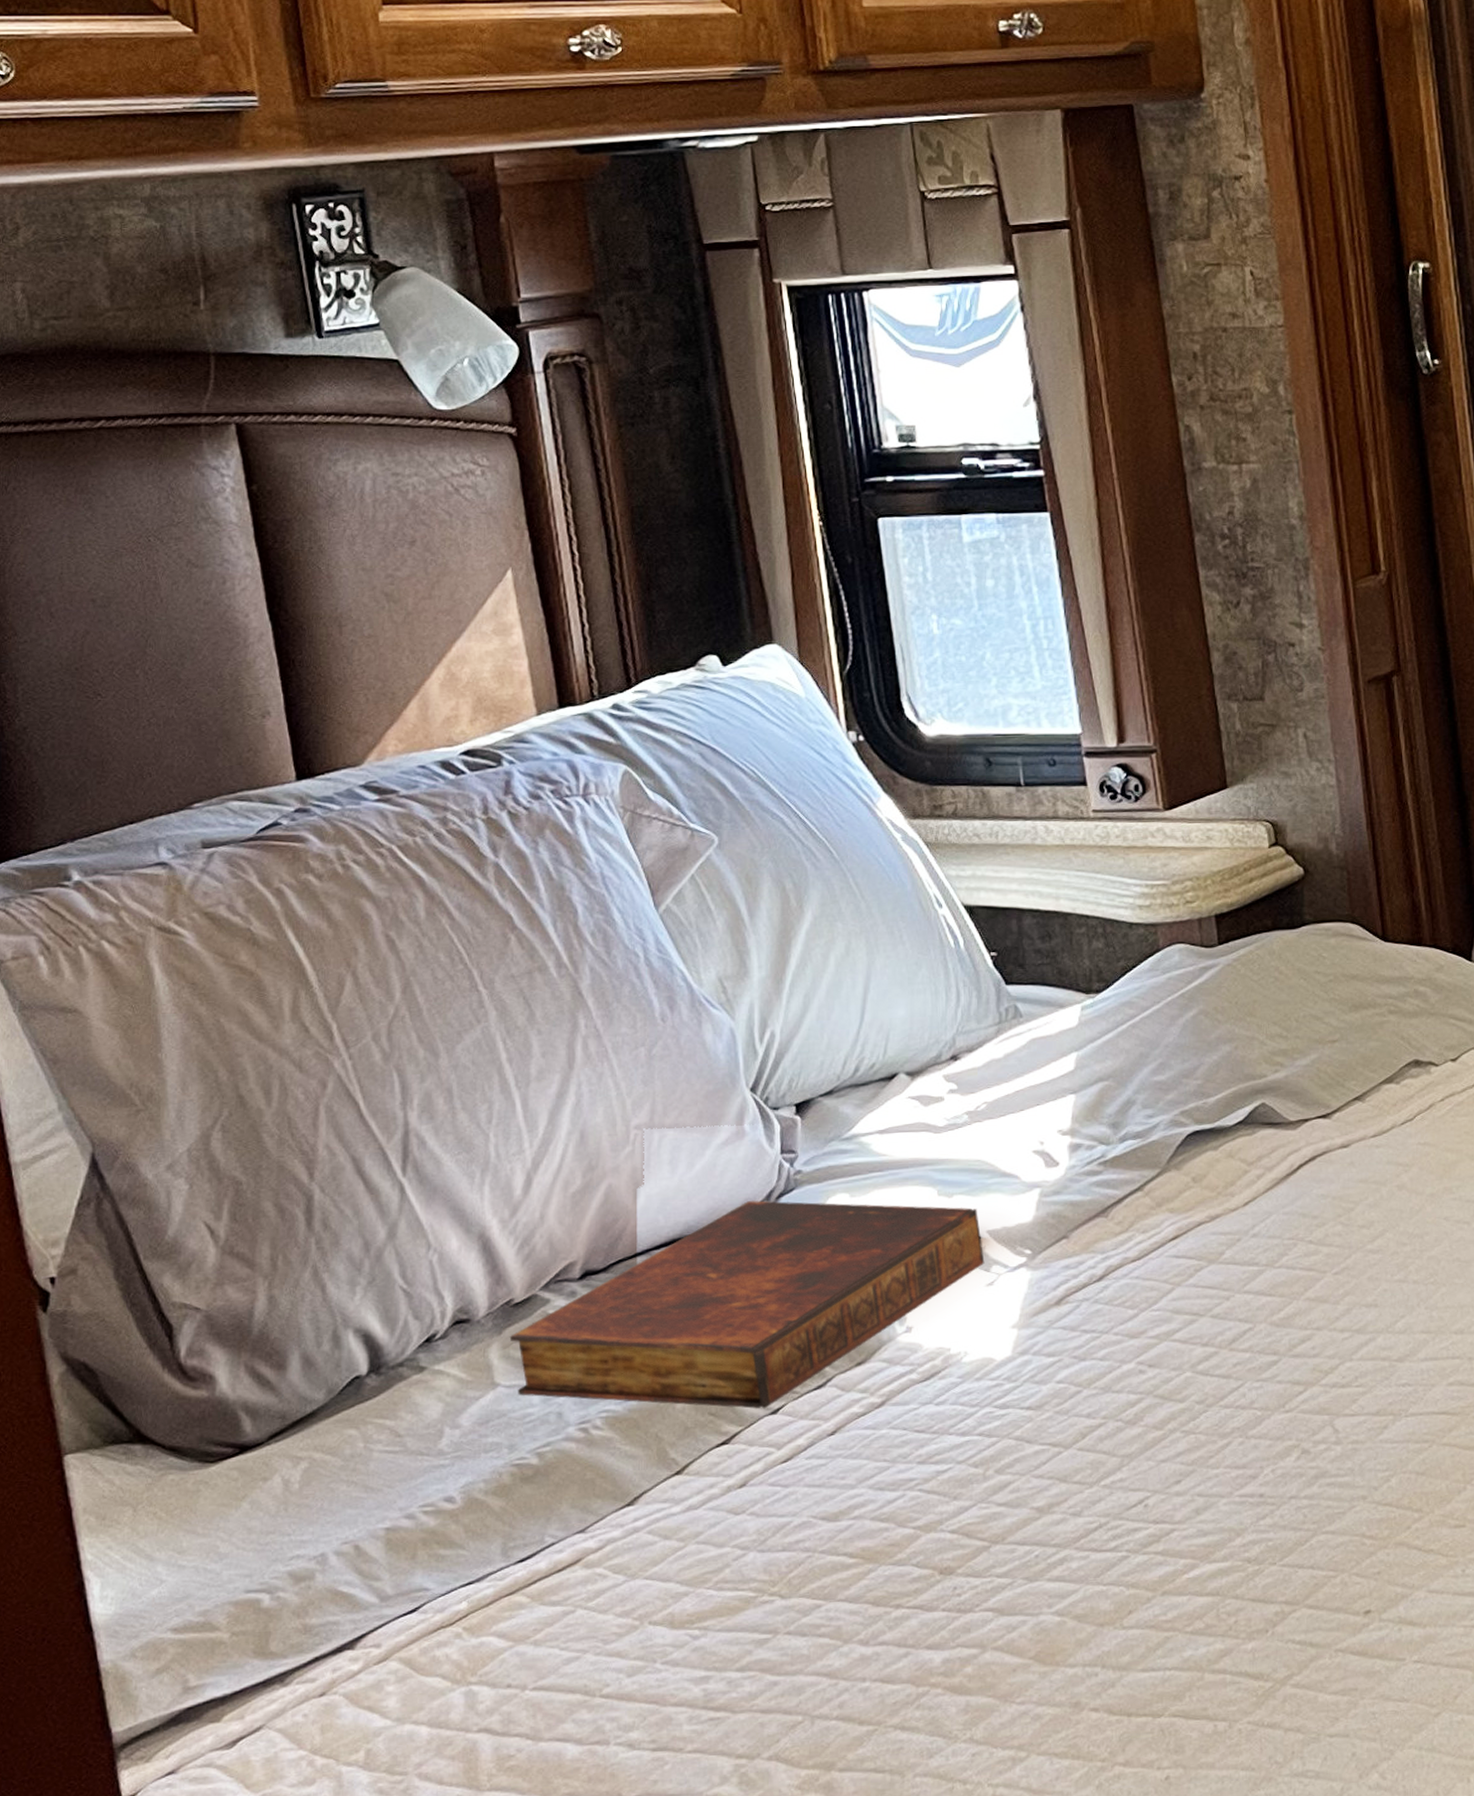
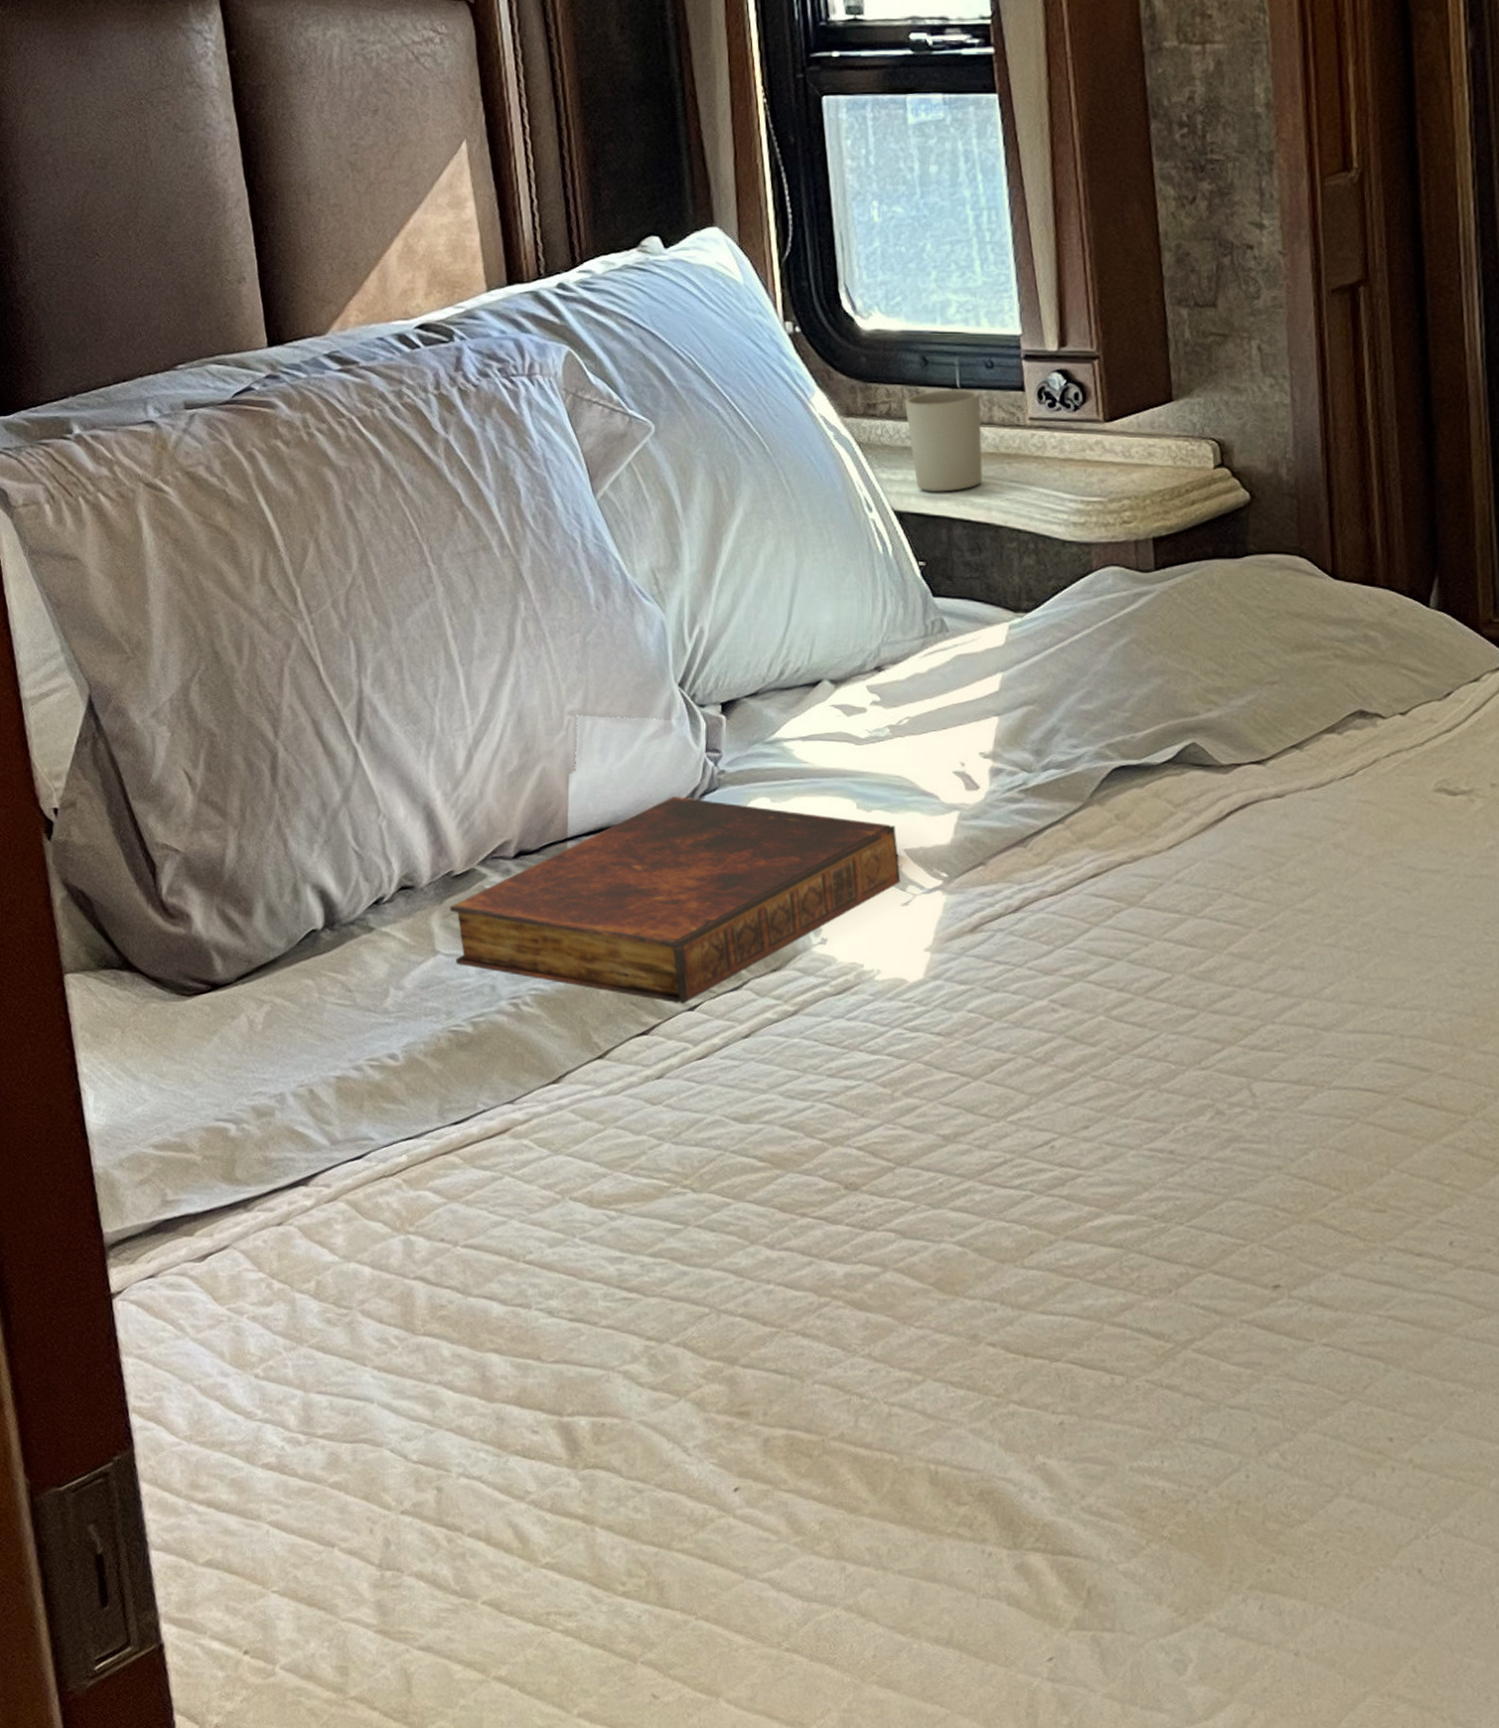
mug: none [970,787,1049,885] -> present [904,389,983,492]

